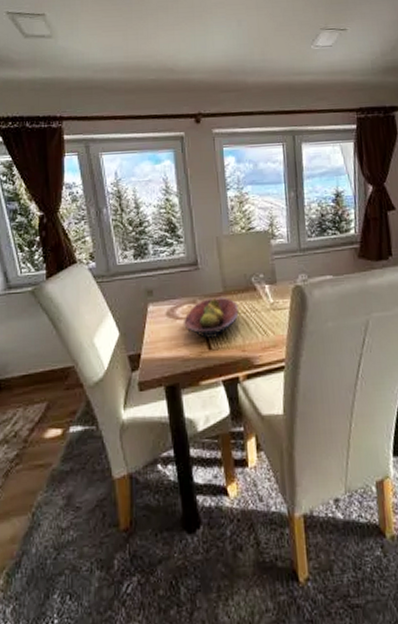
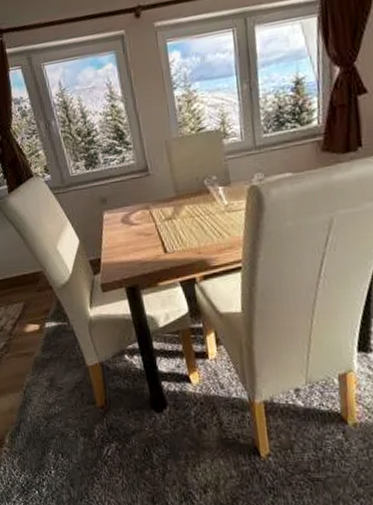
fruit bowl: present [184,298,239,339] -> none [138,202,193,243]

